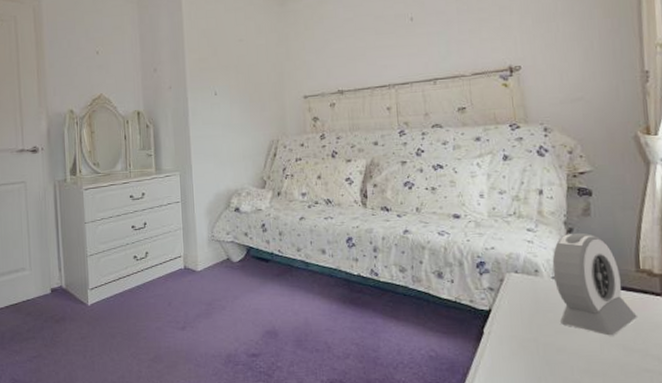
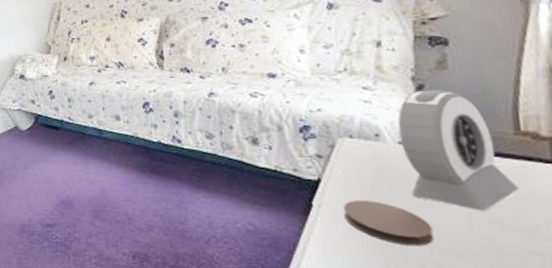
coaster: none [507,327,575,367] -> present [343,199,434,246]

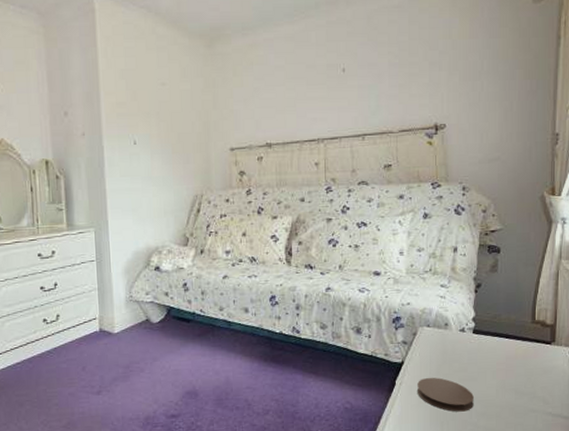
alarm clock: present [397,89,519,211] -> none [461,288,529,382]

